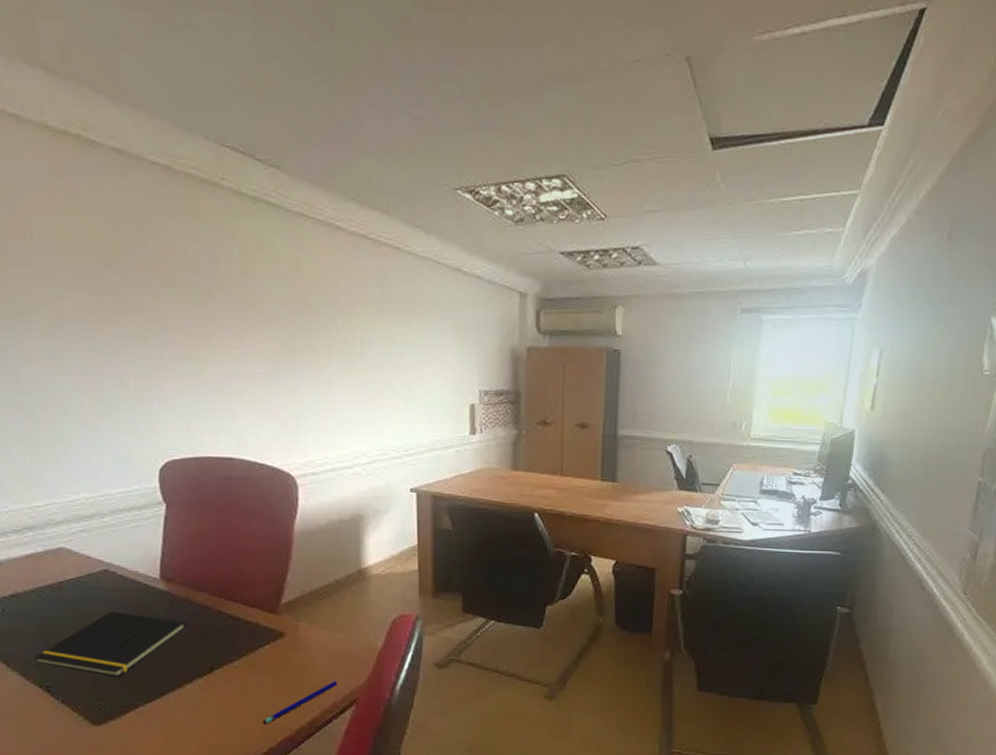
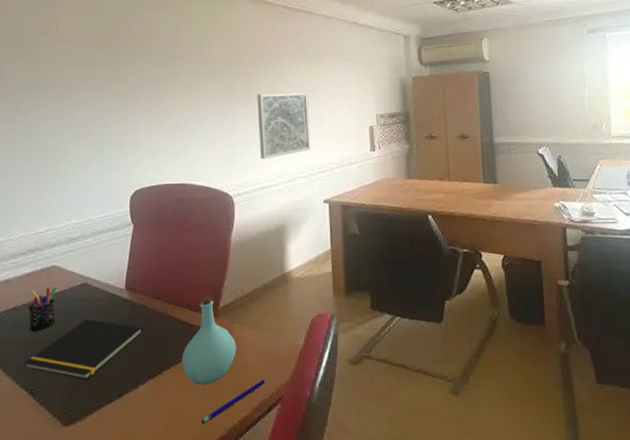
pen holder: none [31,573,71,622] -> present [28,287,56,331]
bottle: none [237,591,304,685] -> present [182,297,237,385]
wall art: none [326,351,396,435] -> present [257,92,311,159]

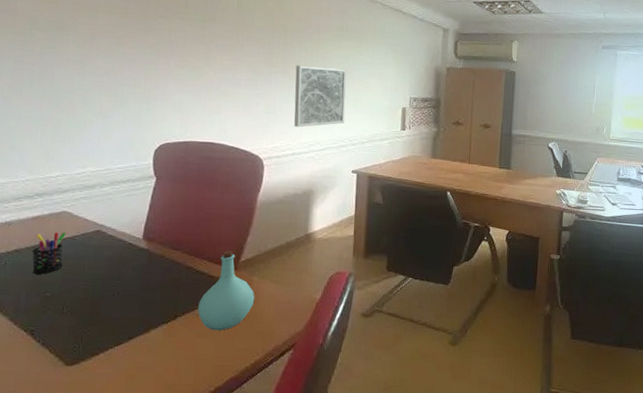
notepad: present [24,319,144,380] -> none [25,265,160,323]
pen: present [202,379,265,424] -> none [214,328,280,366]

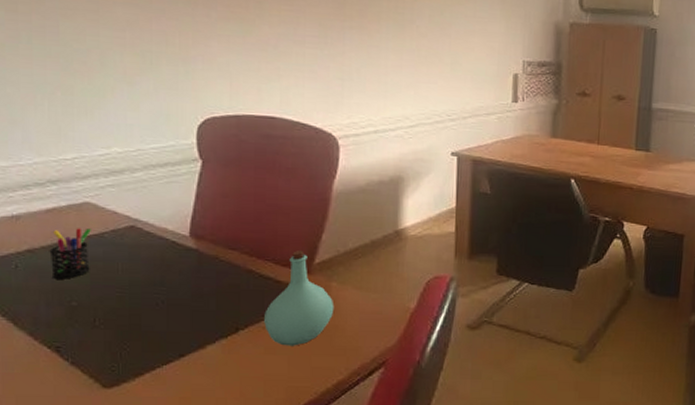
wall art: present [294,65,347,128] -> none [375,18,442,98]

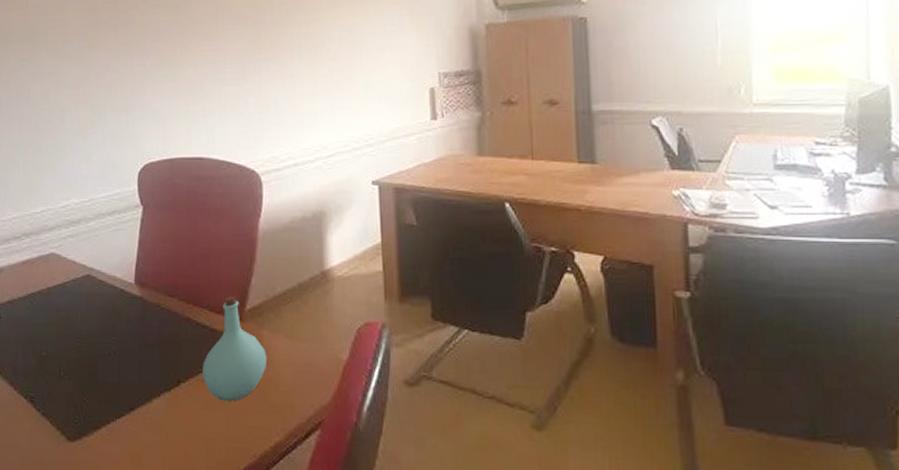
pen holder: present [49,228,91,279] -> none [24,279,56,329]

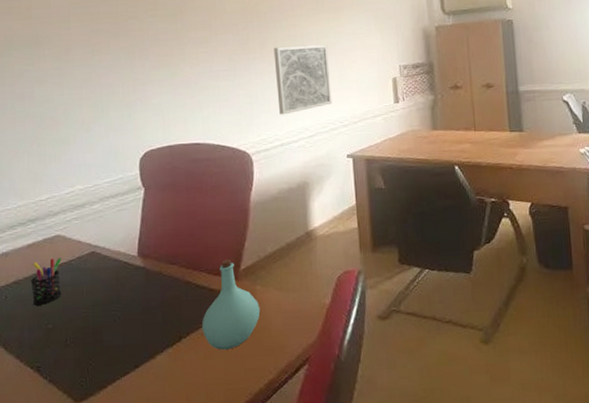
pen holder: none [24,279,56,329] -> present [30,258,62,305]
wall art: none [288,44,356,129] -> present [273,45,332,115]

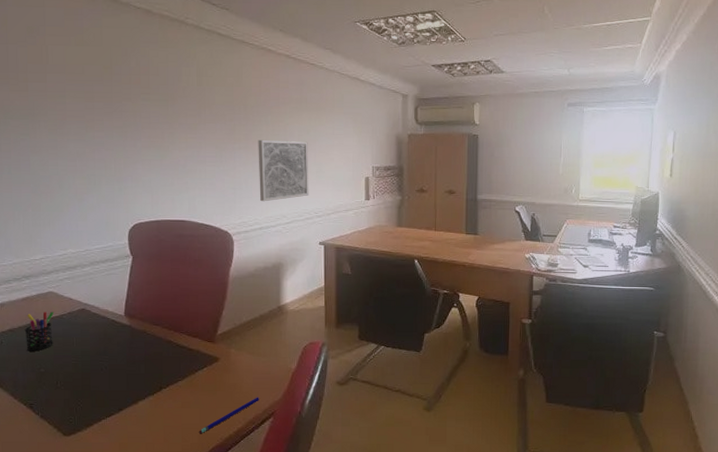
bottle: present [202,259,261,350] -> none [181,325,234,401]
pen: none [225,340,291,390] -> present [199,397,259,434]

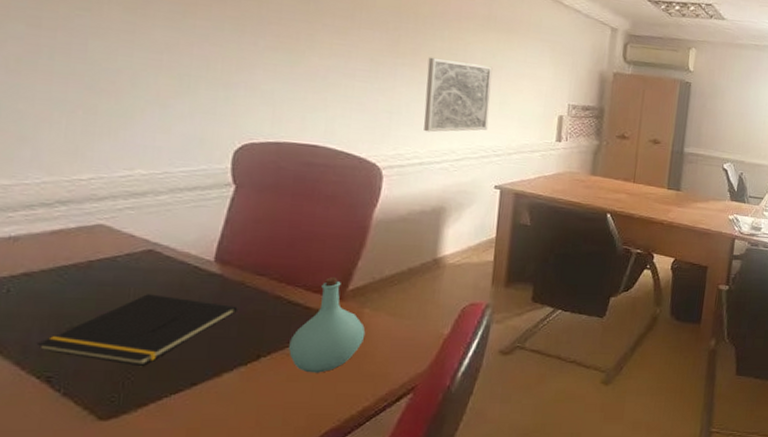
notepad: none [22,342,143,396] -> present [38,294,238,366]
pen holder: present [24,312,54,351] -> none [49,251,102,305]
bottle: none [181,325,234,401] -> present [289,277,366,373]
pen: present [199,397,259,434] -> none [308,368,397,415]

